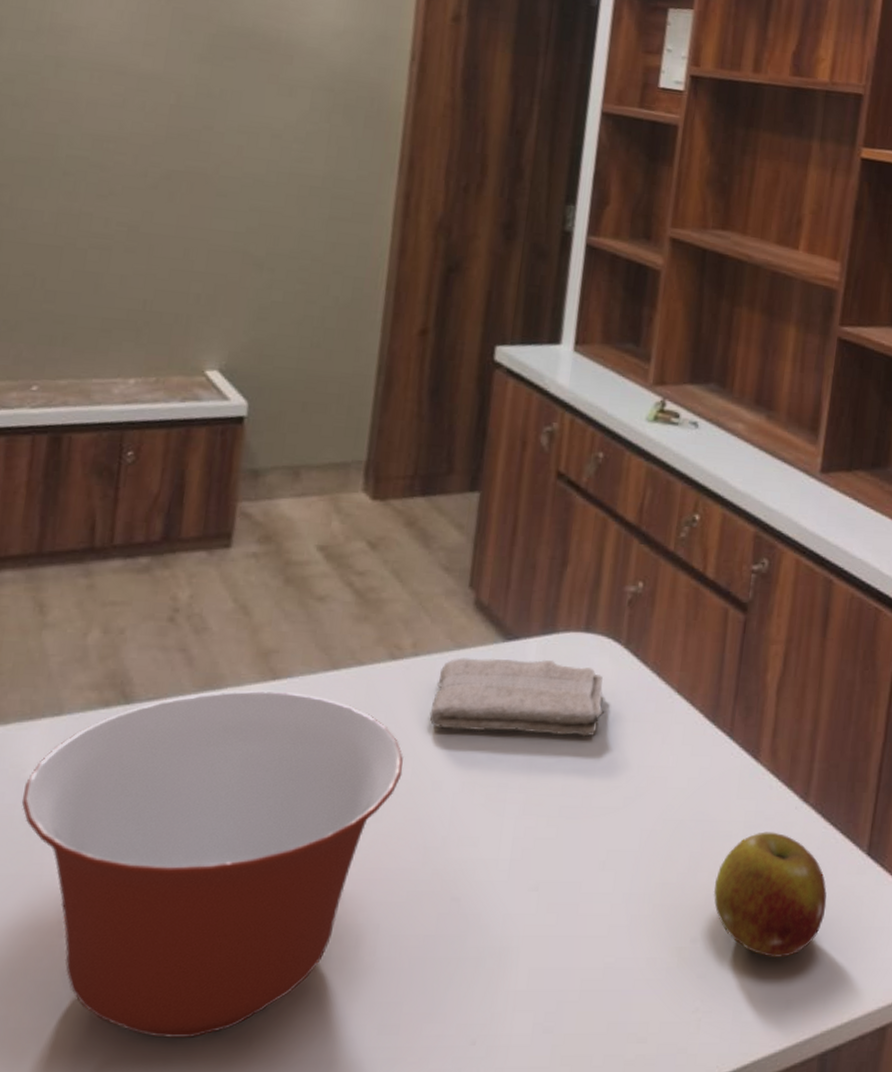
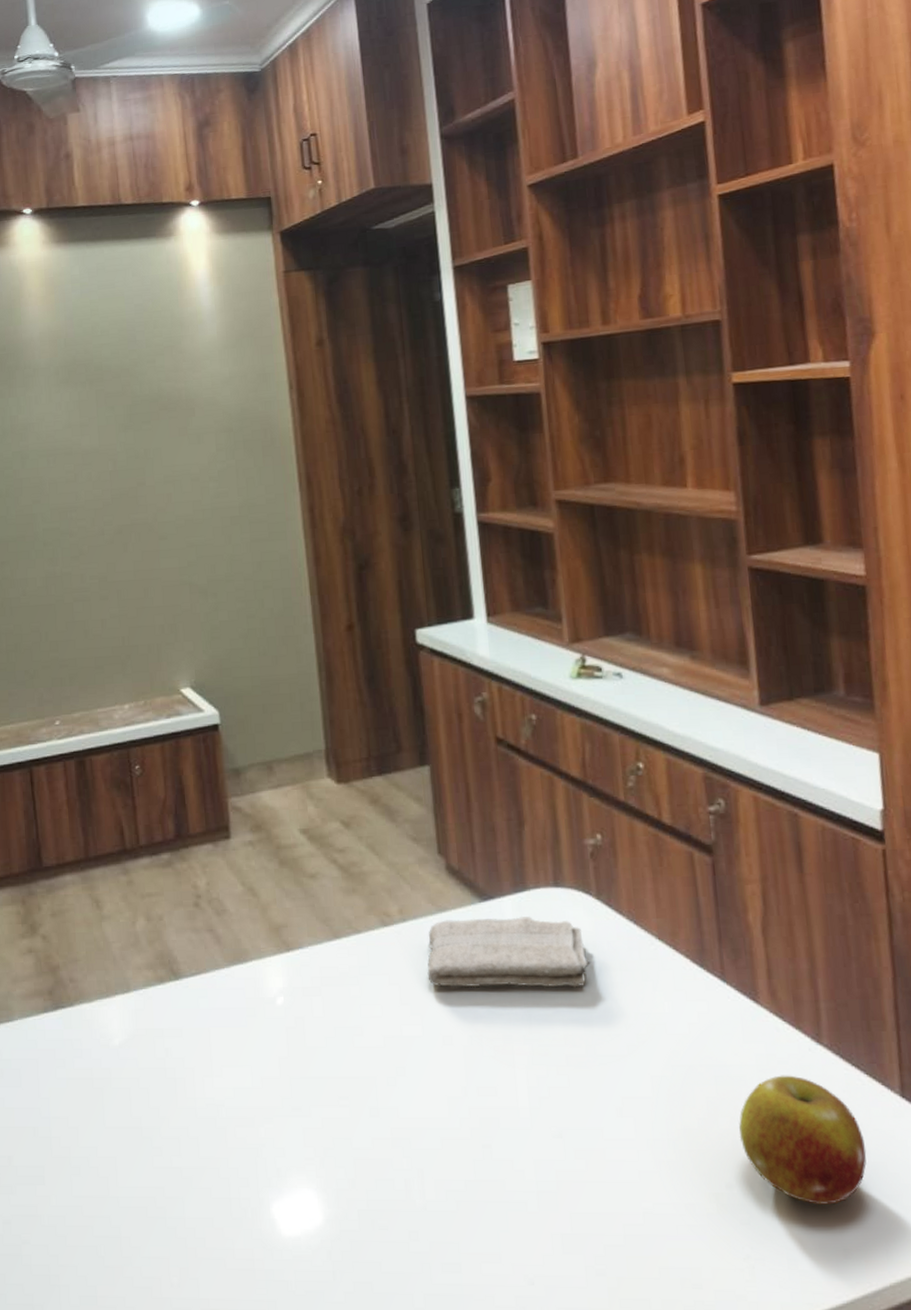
mixing bowl: present [21,690,403,1039] -> none [114,960,415,1271]

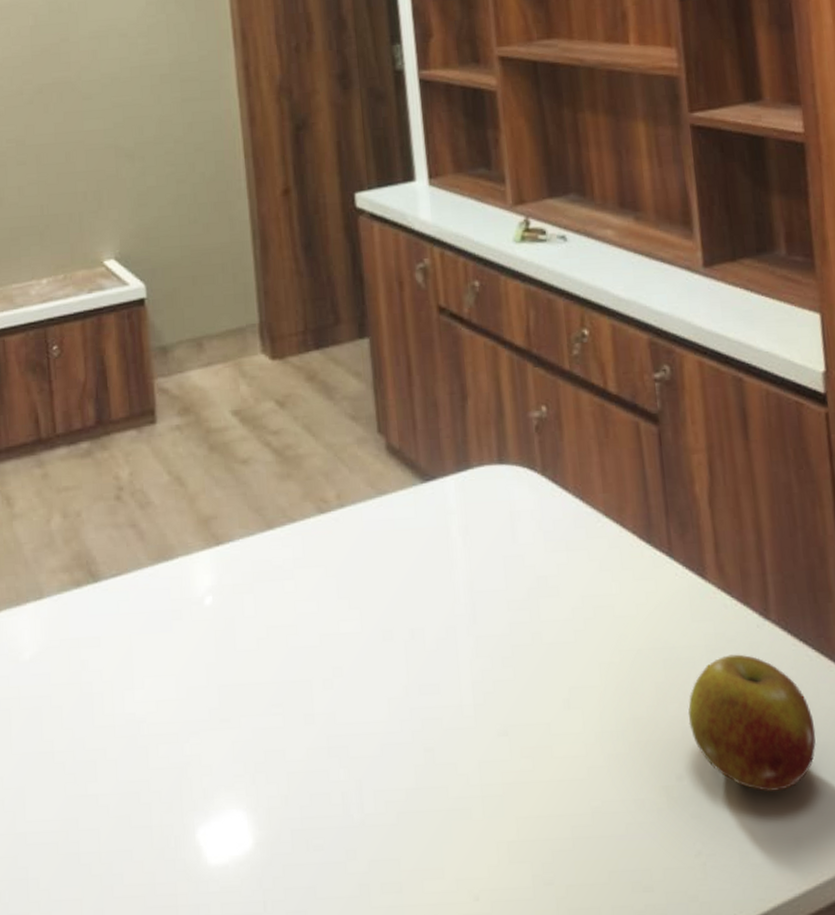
washcloth: present [427,916,589,988] -> none [366,496,535,577]

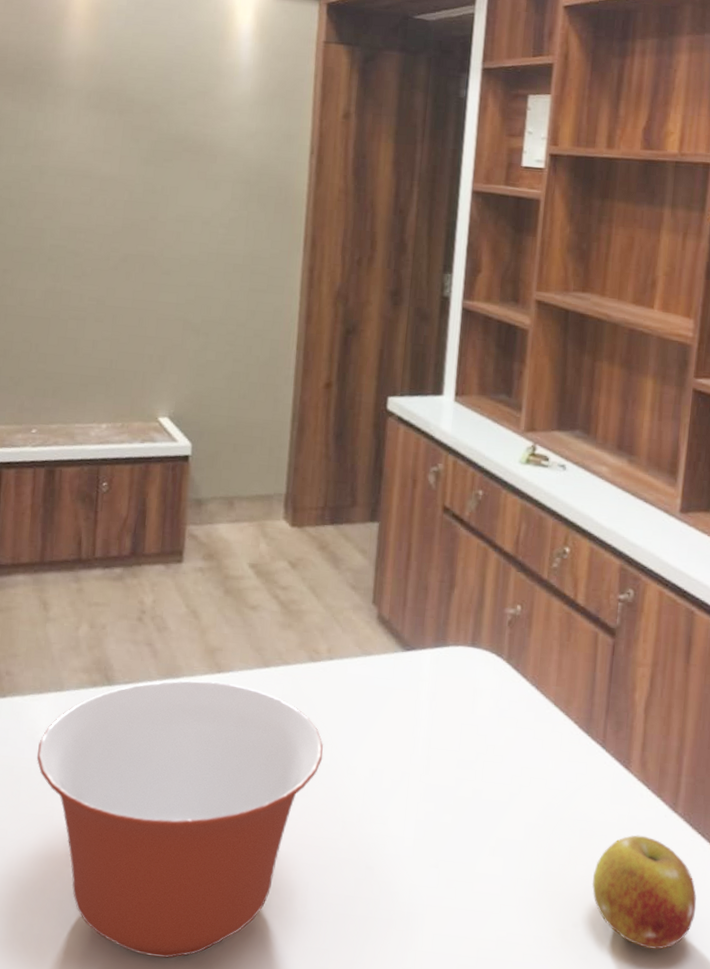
mixing bowl: none [24,554,353,906] -> present [36,679,323,958]

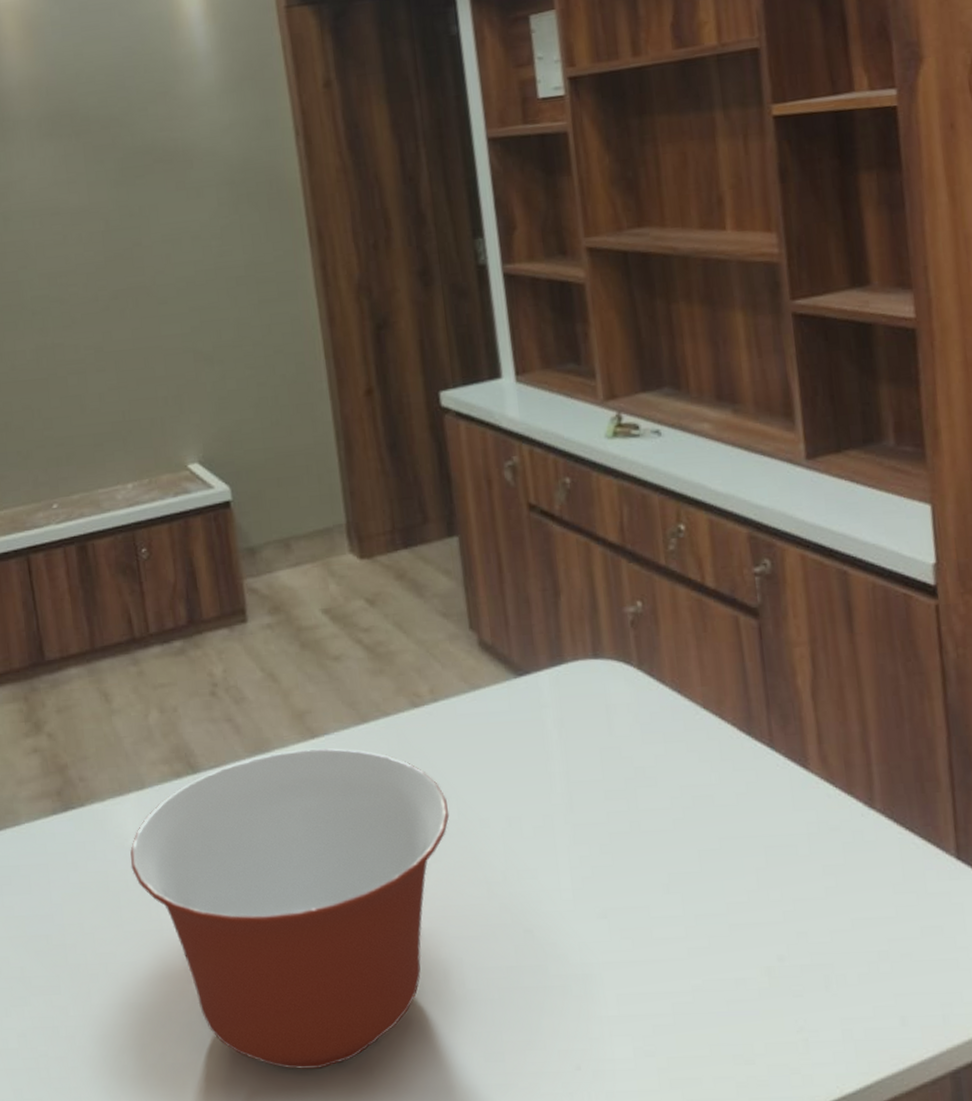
fruit: present [591,835,697,950] -> none [790,842,922,974]

